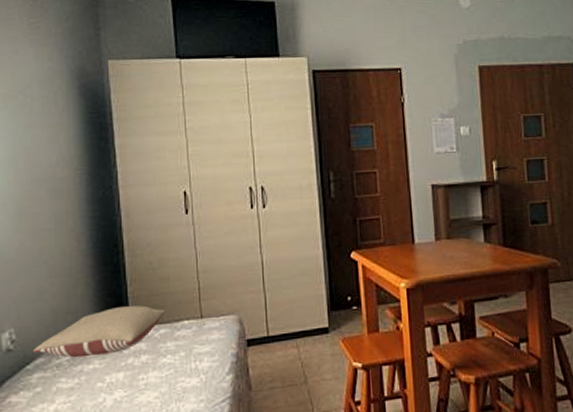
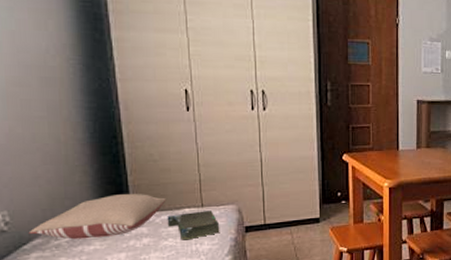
box: none [166,322,219,357] -> present [167,210,219,240]

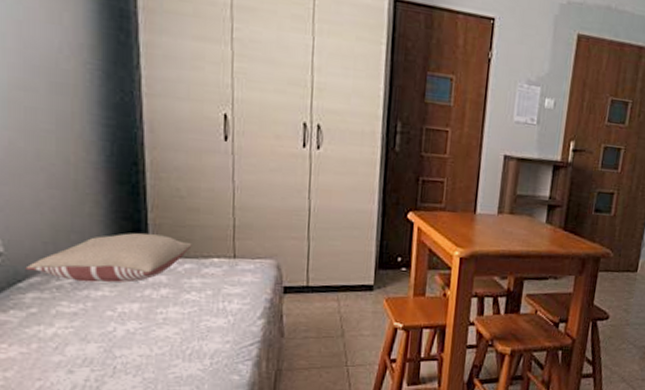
box: present [167,210,219,240] -> none [191,262,252,296]

